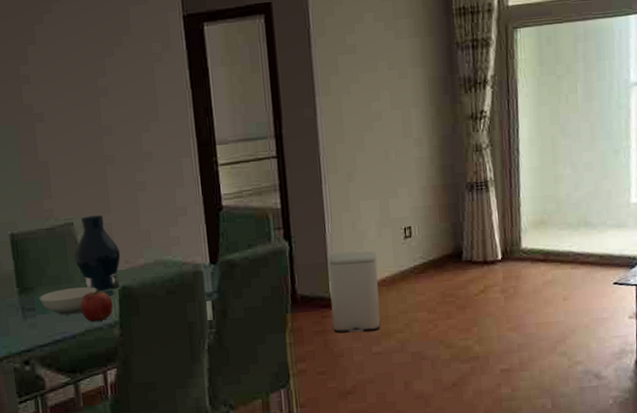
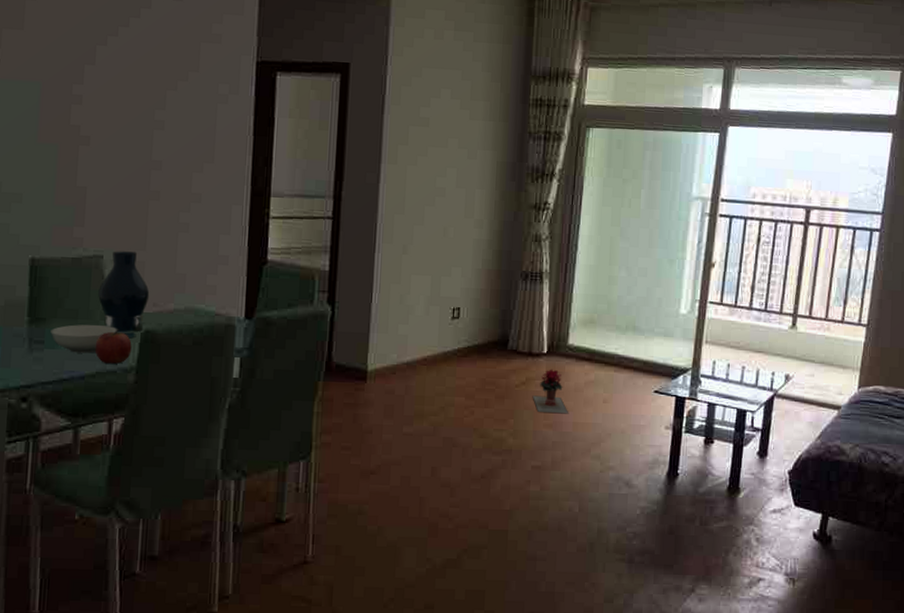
pedal bin: present [328,250,381,333] -> none [365,324,421,410]
potted flower: none [492,274,530,318] -> present [532,369,568,414]

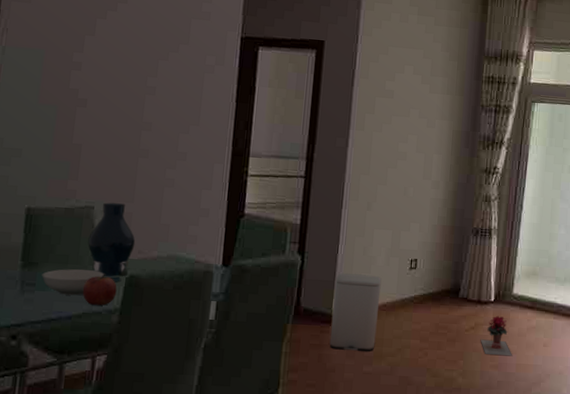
pedal bin: none [365,324,421,410] -> present [329,273,382,351]

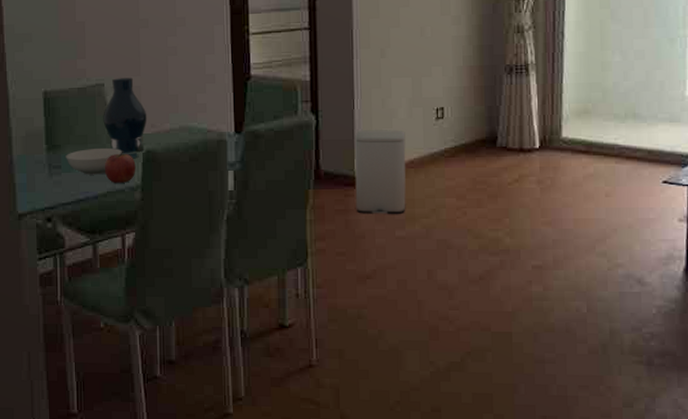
potted flower: present [480,315,512,356] -> none [527,164,567,211]

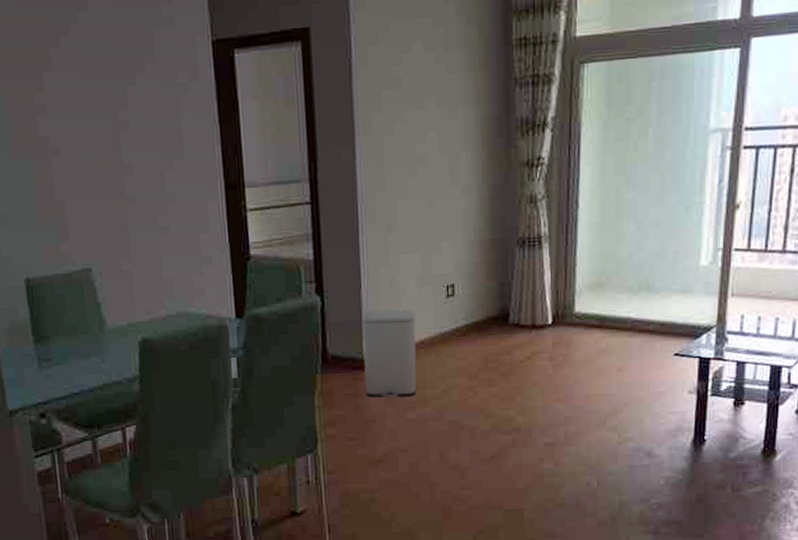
bowl: present [66,147,122,175] -> none [55,337,116,367]
vase: present [103,78,147,159] -> none [92,261,142,349]
fruit: present [104,151,136,183] -> none [98,340,133,375]

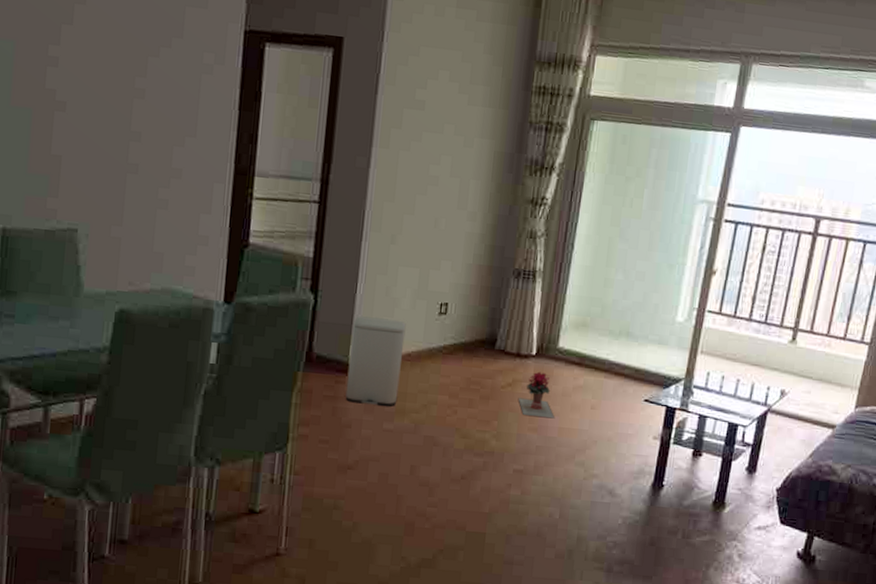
potted flower: none [539,340,579,388] -> present [518,371,554,419]

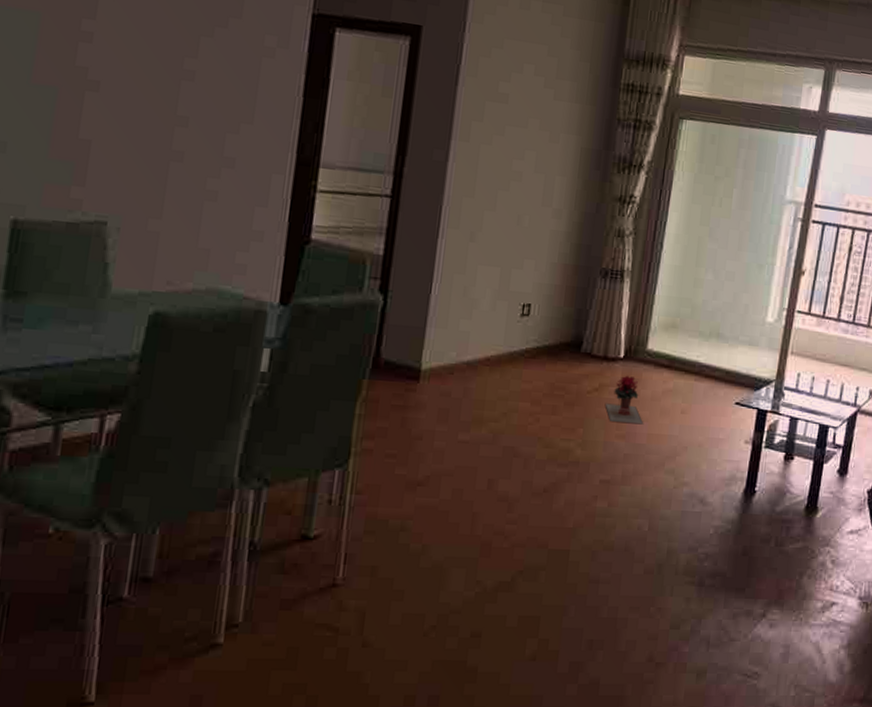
pedal bin: present [345,316,406,406] -> none [416,318,485,415]

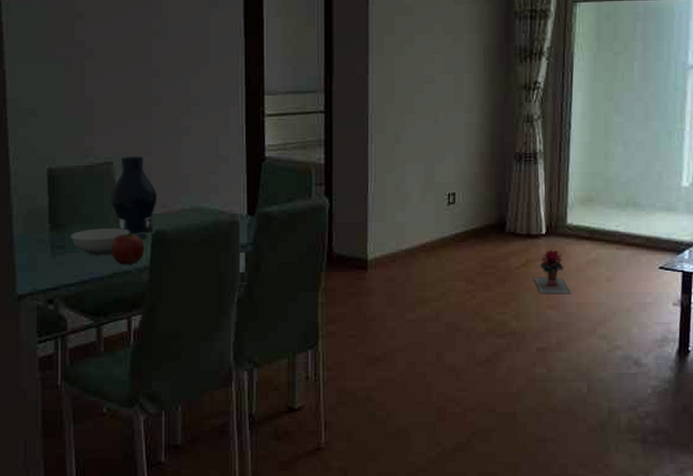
bowl: none [32,301,119,336] -> present [70,227,130,256]
fruit: none [88,309,137,350] -> present [111,231,144,264]
vase: none [97,217,164,321] -> present [111,157,158,239]

